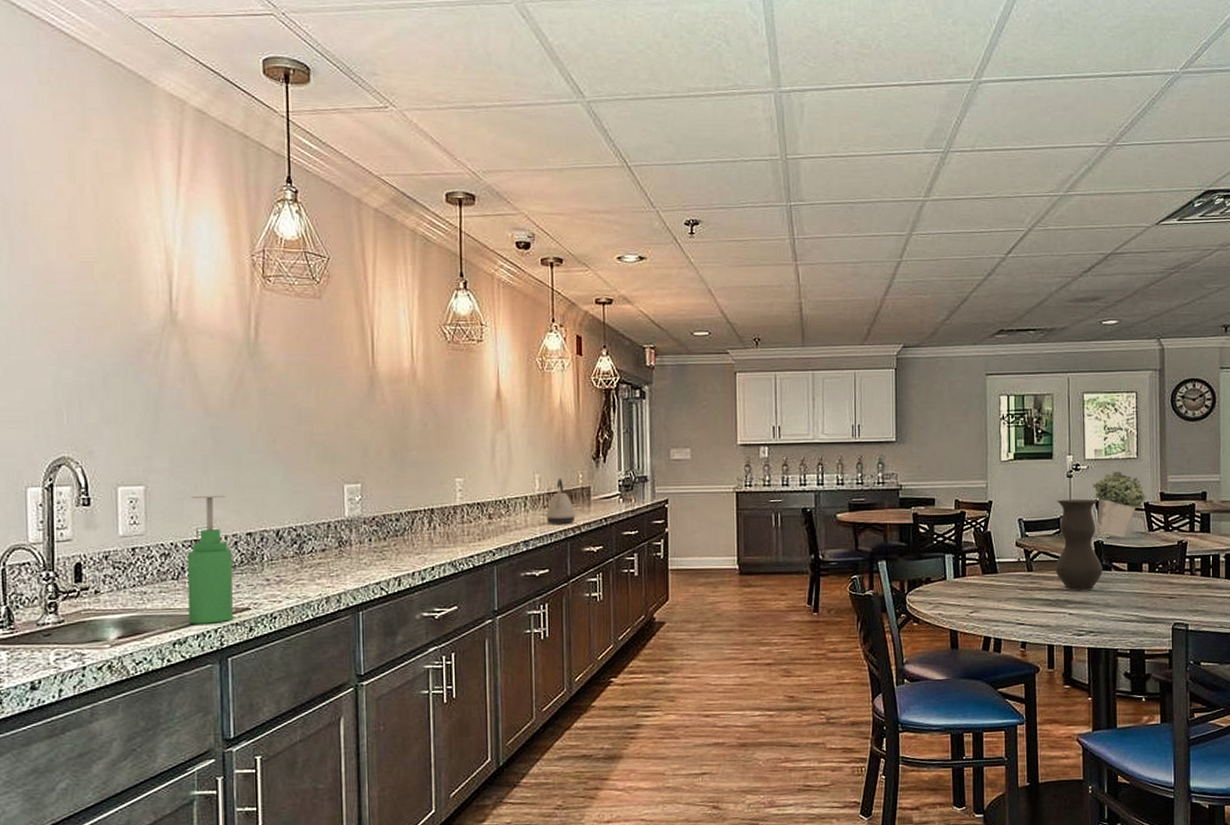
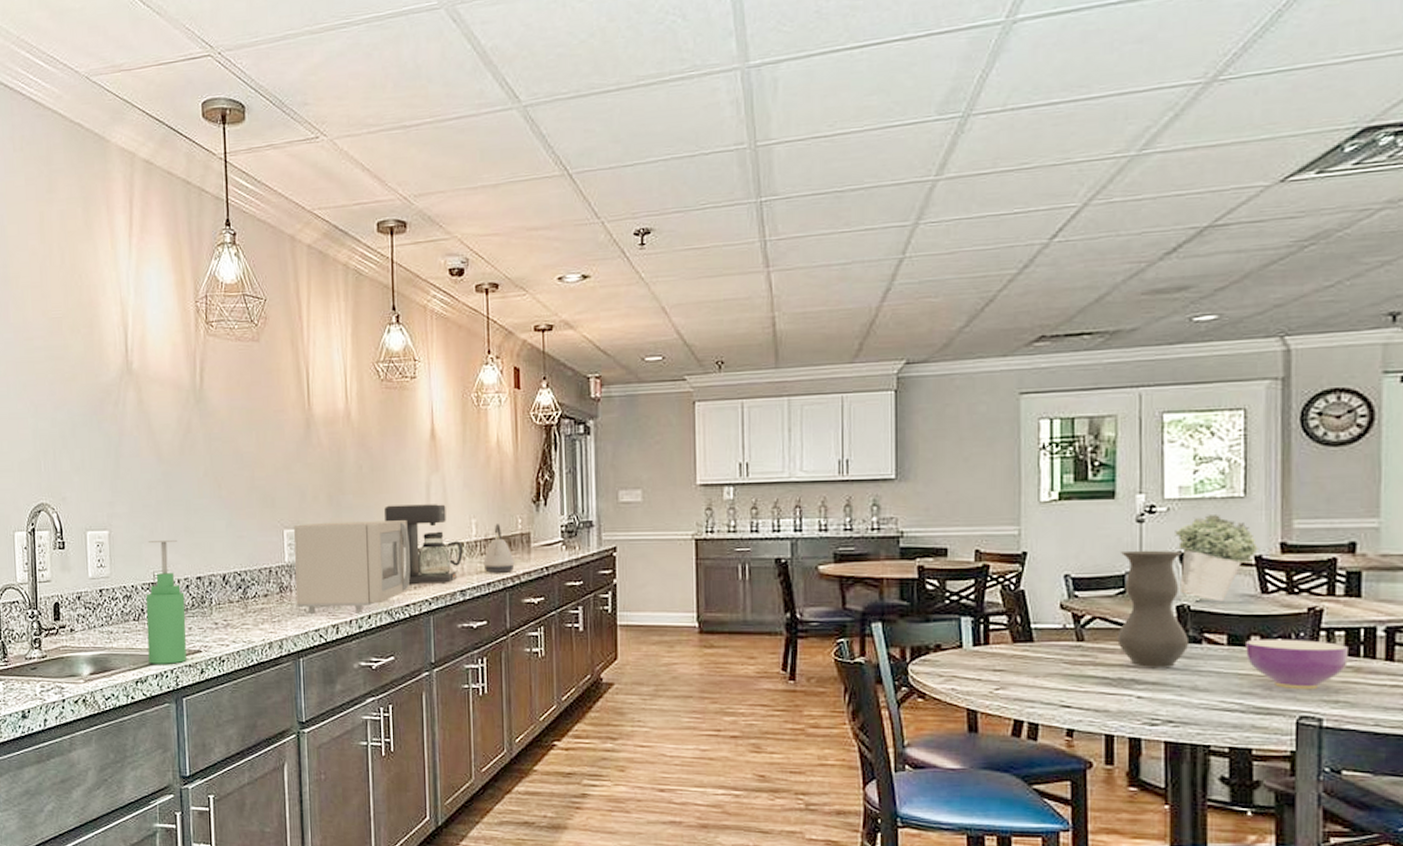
microwave: none [355,475,475,567] -> present [294,520,411,614]
coffee maker: none [450,460,527,536] -> present [384,504,463,585]
bowl: none [1140,565,1203,603] -> present [1246,639,1348,690]

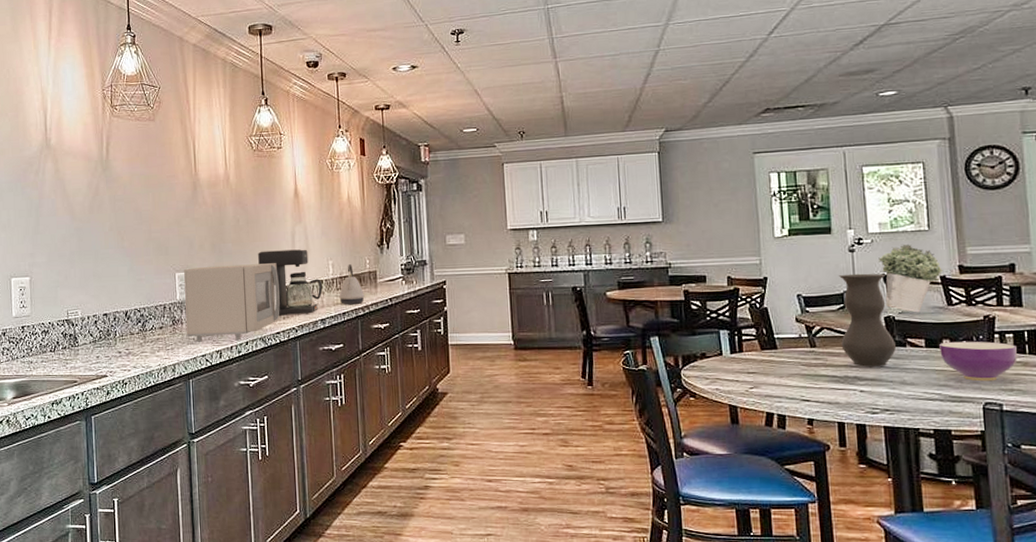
soap dispenser: present [145,539,186,664] -> none [60,283,95,388]

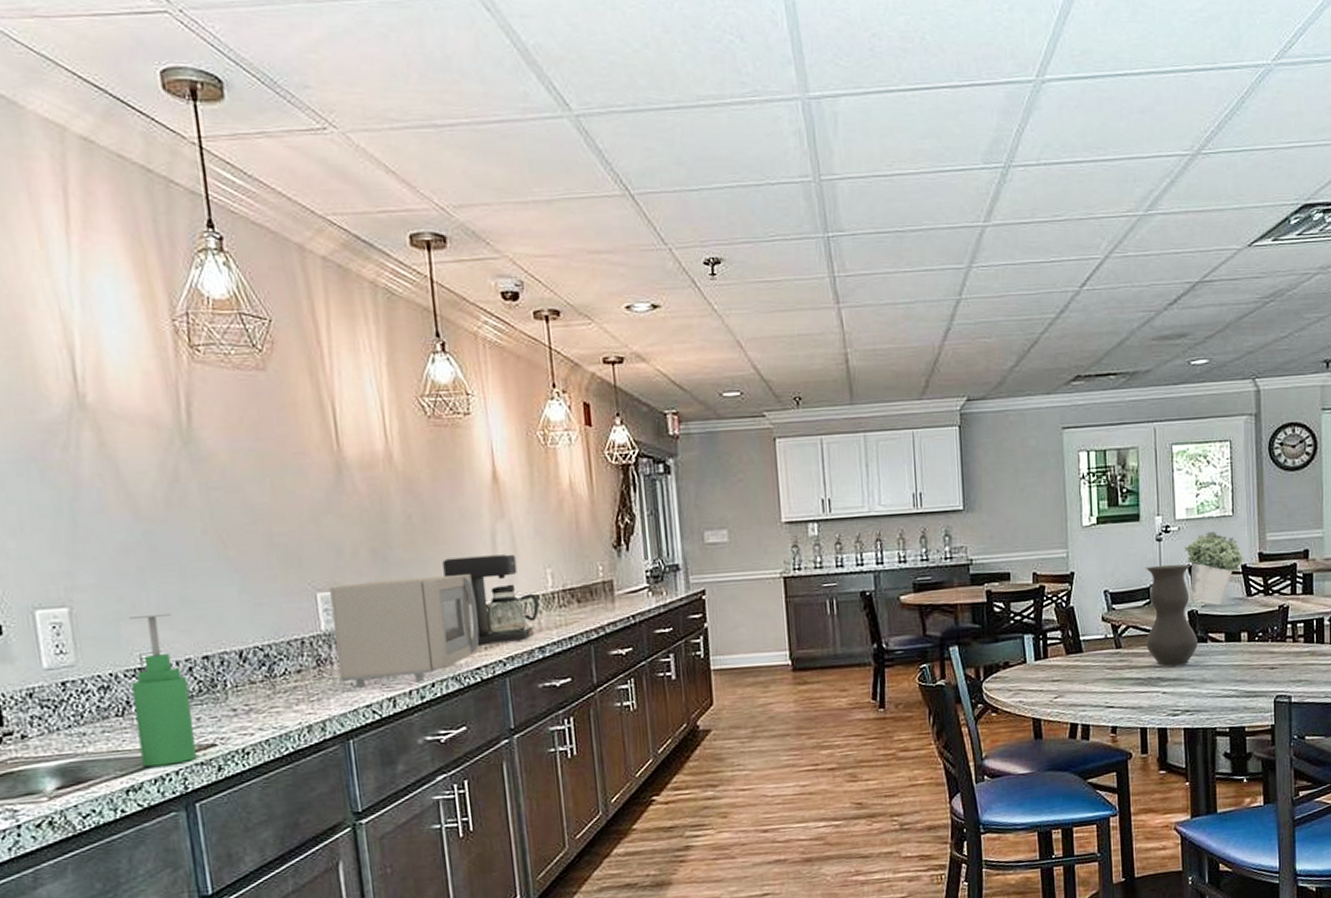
soap dispenser: none [60,283,95,388] -> present [128,612,197,767]
kettle: present [339,263,365,304] -> none [562,571,598,626]
bowl: present [939,341,1017,382] -> none [1238,632,1306,675]

